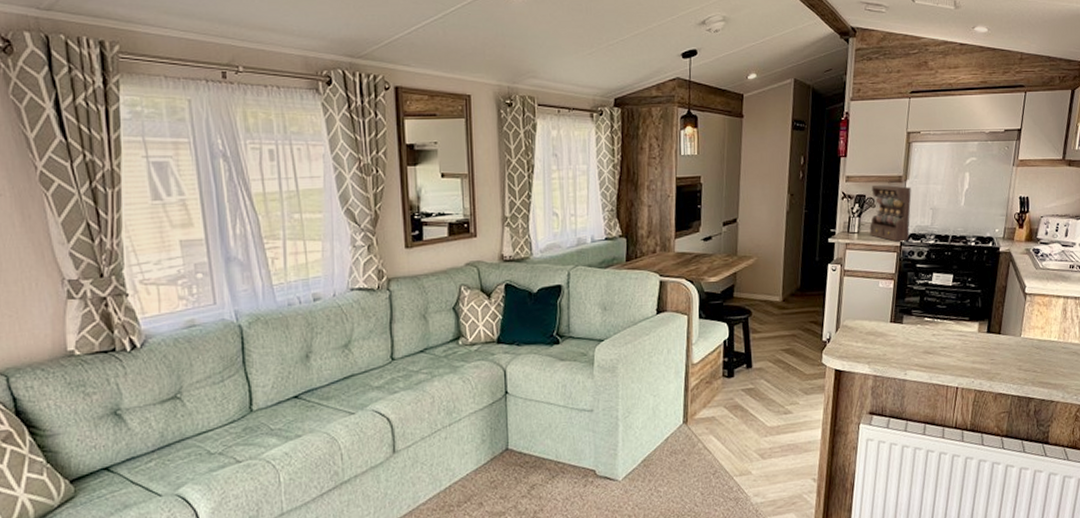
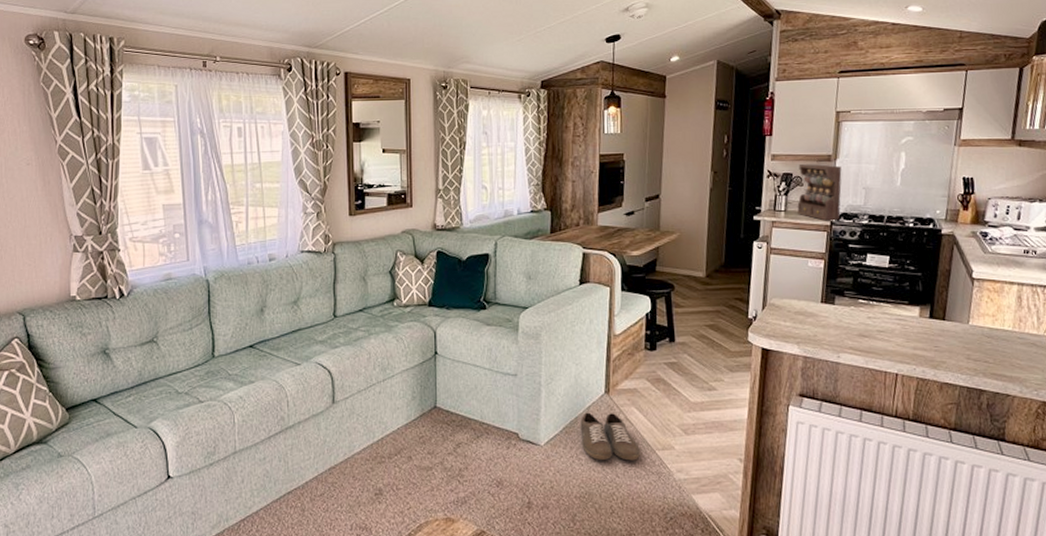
shoe: none [658,443,719,491] -> present [580,412,641,461]

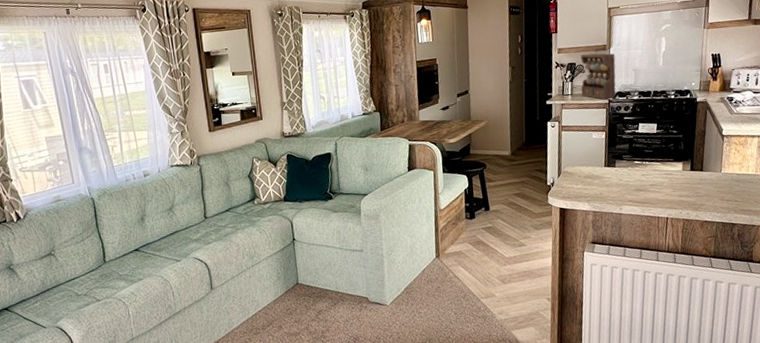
shoe: present [580,412,641,461] -> none [417,273,469,312]

